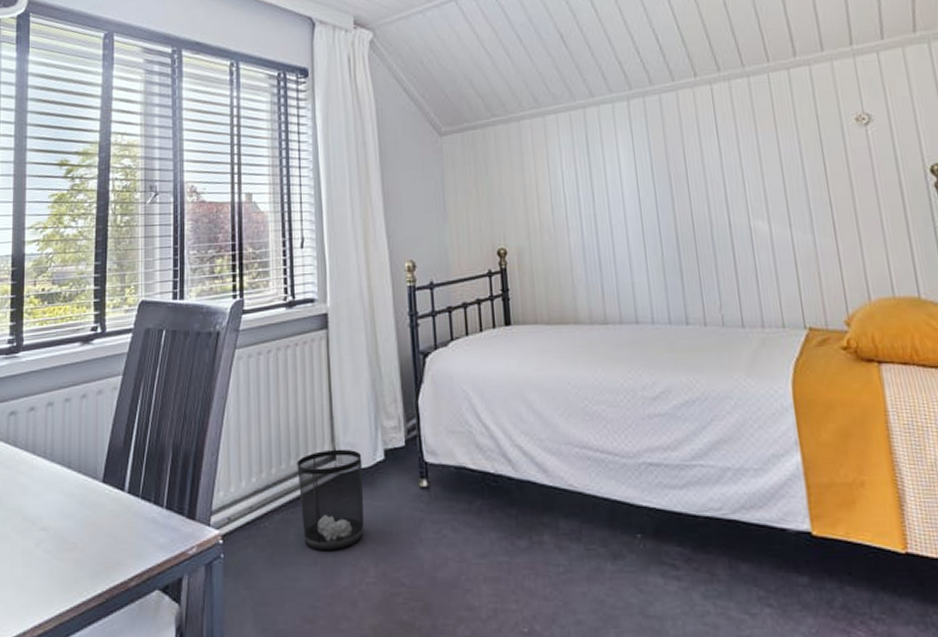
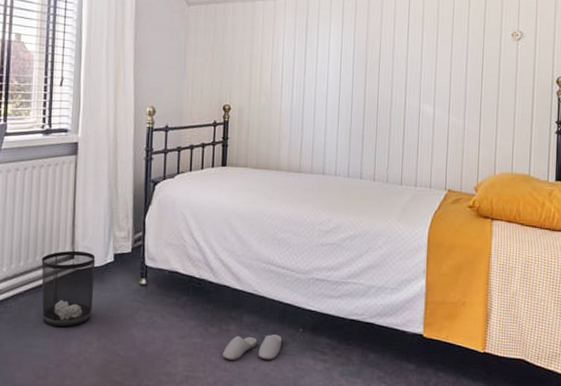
slippers: none [538,545,616,583] -> present [223,334,282,360]

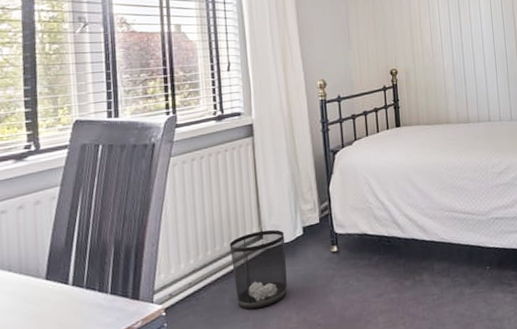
slippers: present [223,334,282,360] -> none [419,276,473,309]

